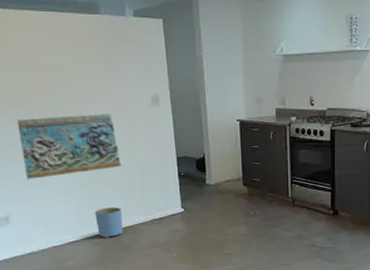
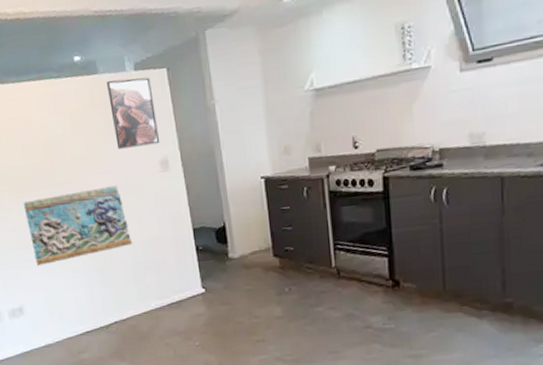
planter: present [94,207,123,238] -> none [107,291,139,327]
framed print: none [107,21,153,82] -> present [107,77,160,149]

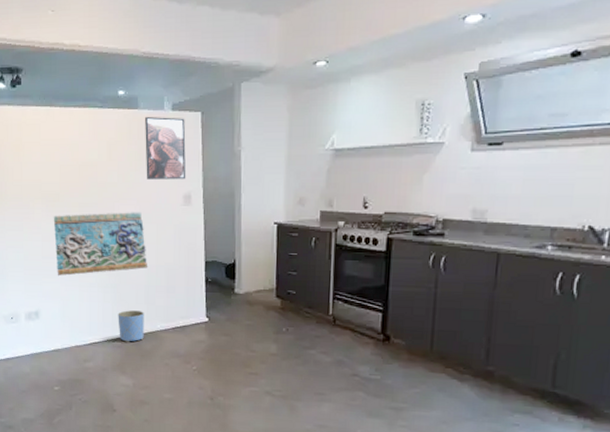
planter: none [107,291,139,327] -> present [118,310,144,342]

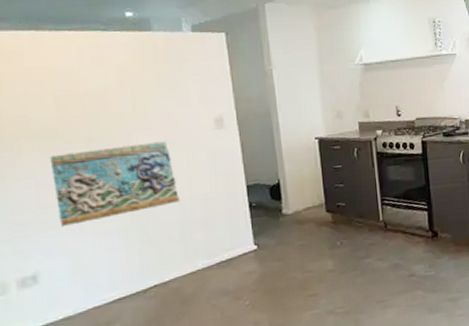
planter: present [118,310,144,342] -> none [147,251,183,290]
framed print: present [145,116,187,180] -> none [161,38,216,105]

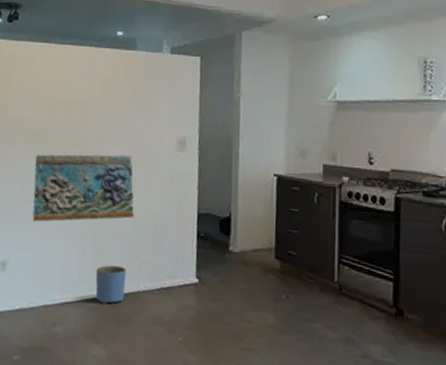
planter: none [147,251,183,290] -> present [95,265,126,304]

